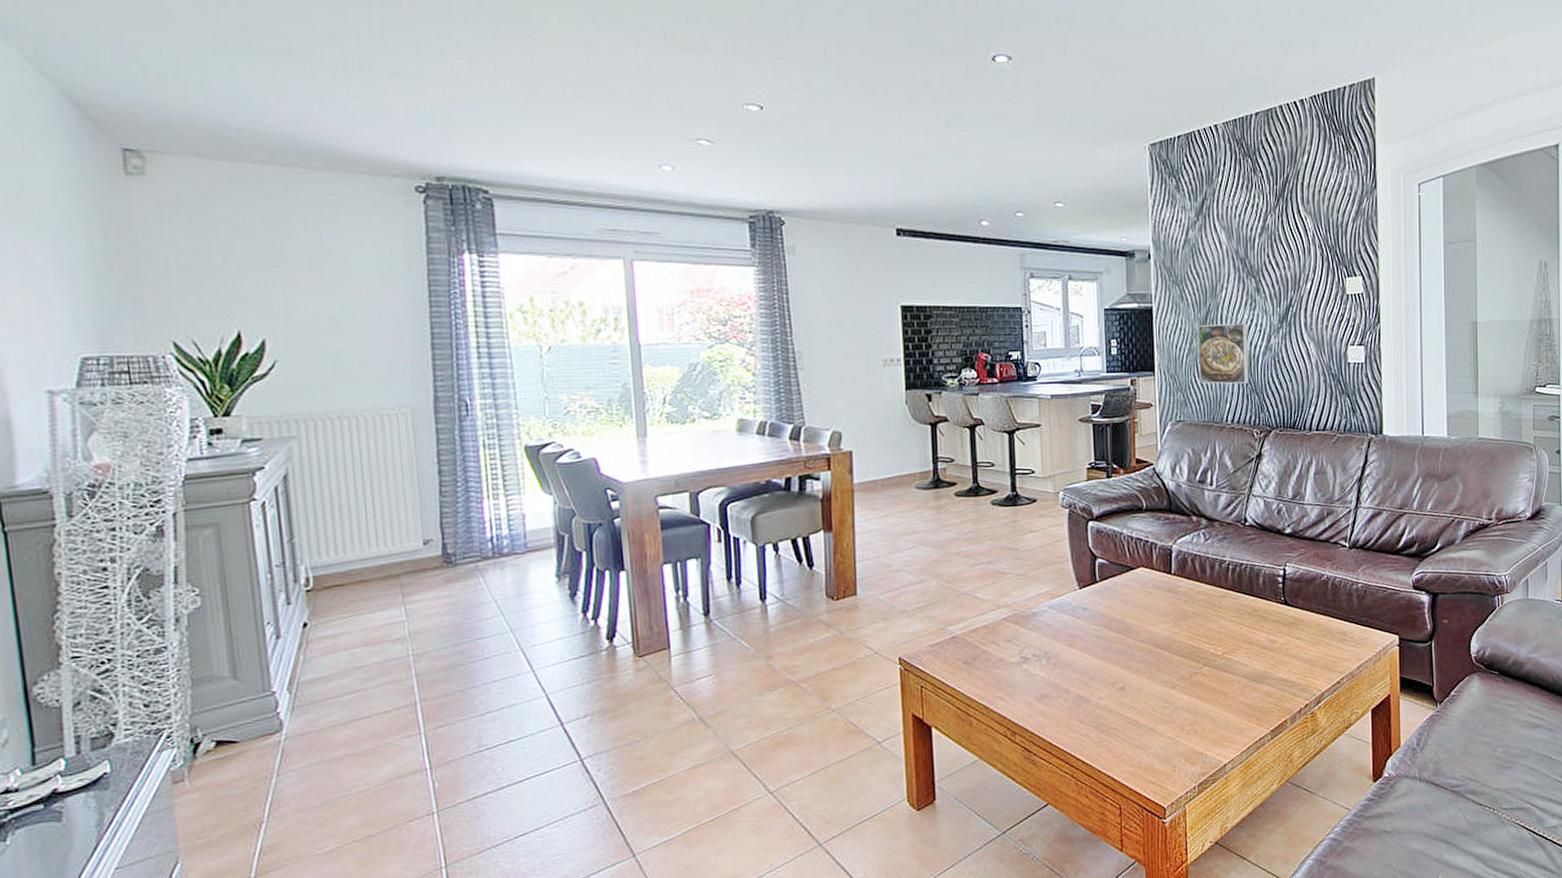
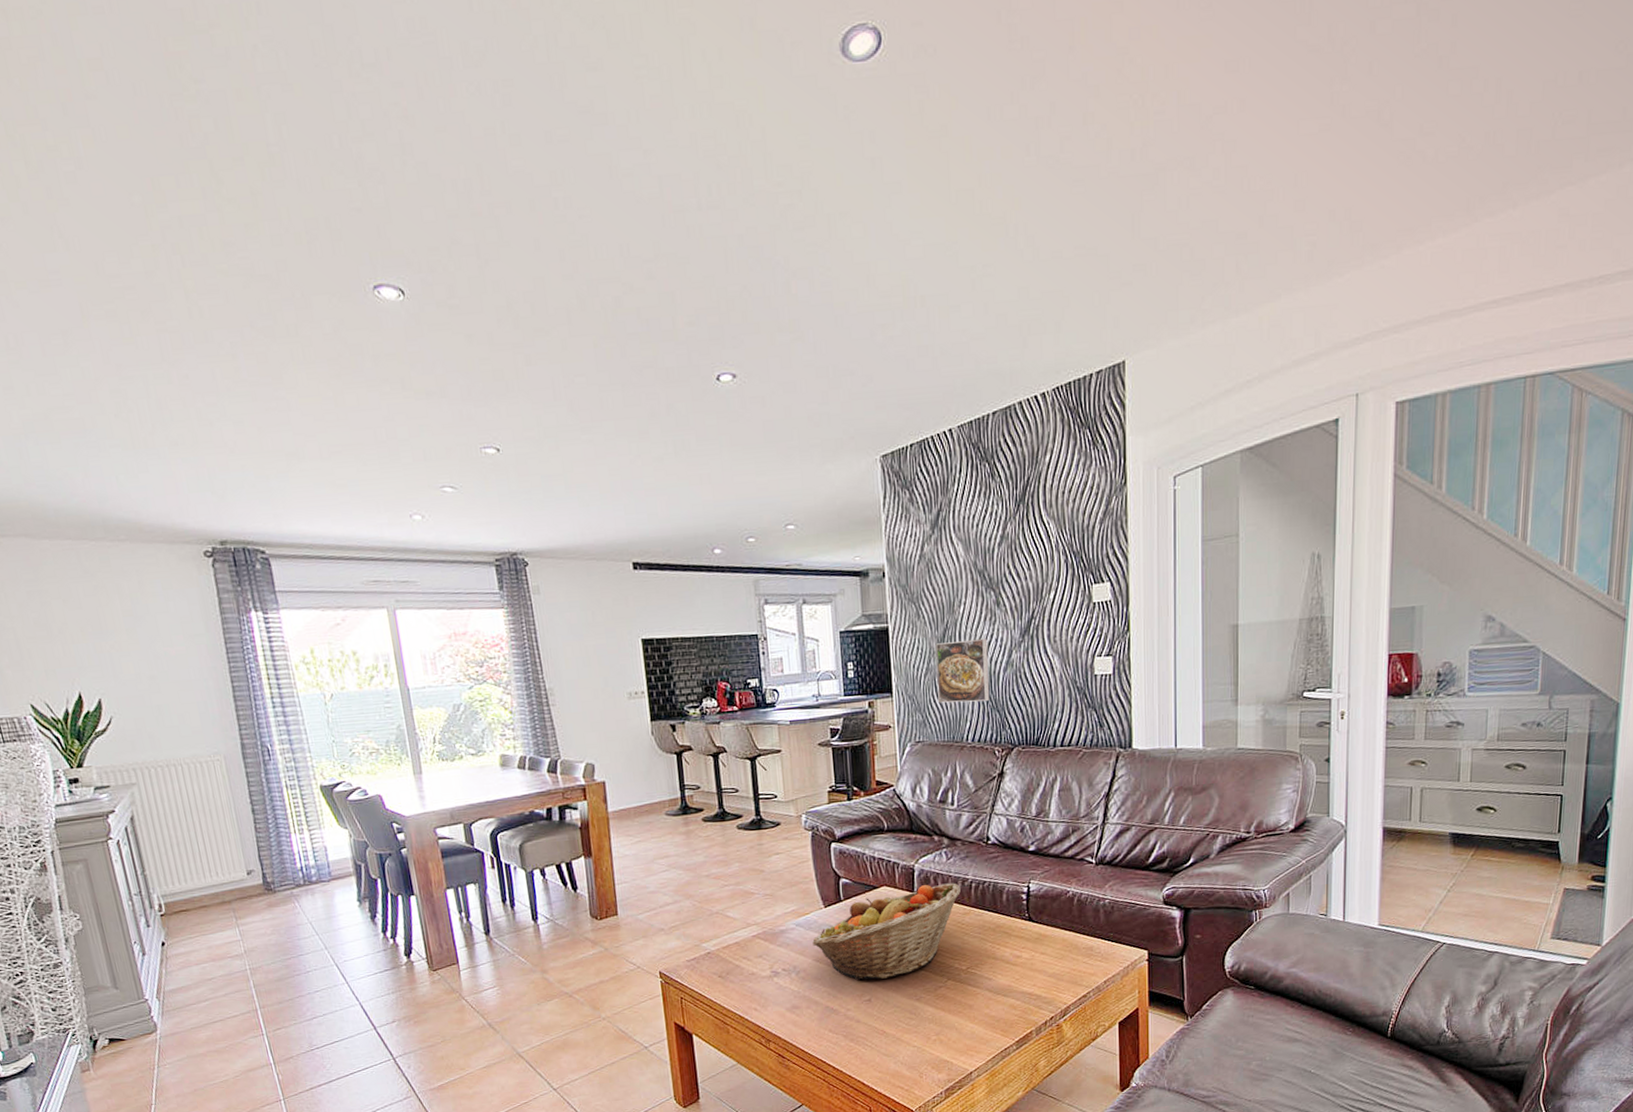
fruit basket: none [1065,564,1218,667] -> present [812,883,961,980]

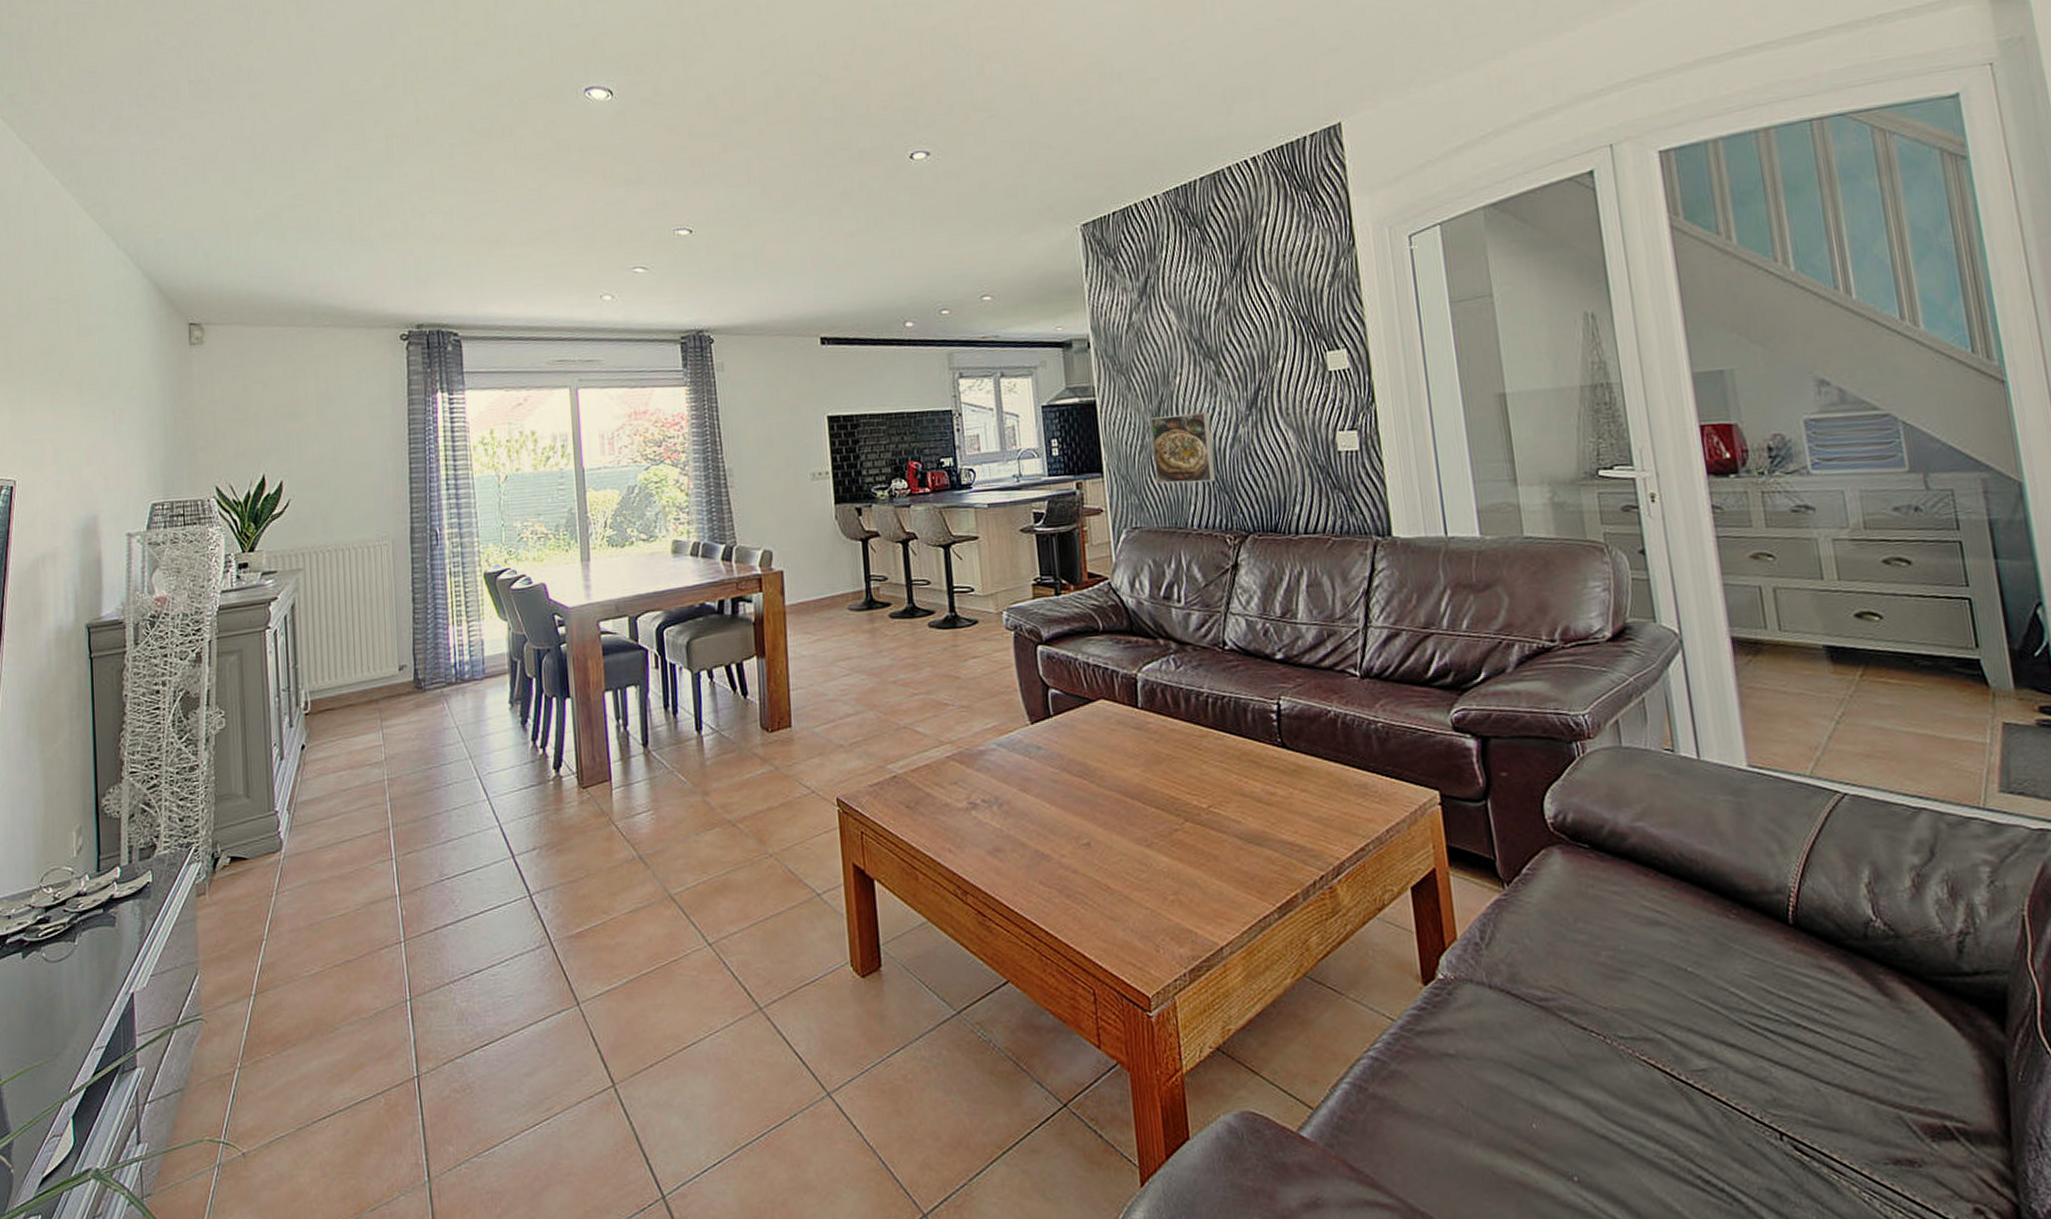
fruit basket: present [812,883,961,980] -> none [1017,697,1195,818]

